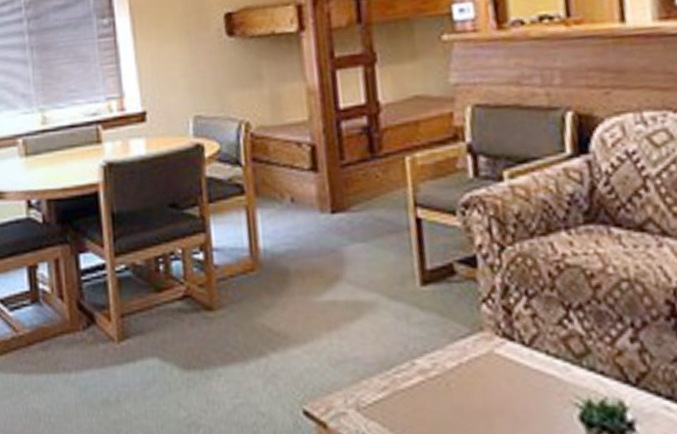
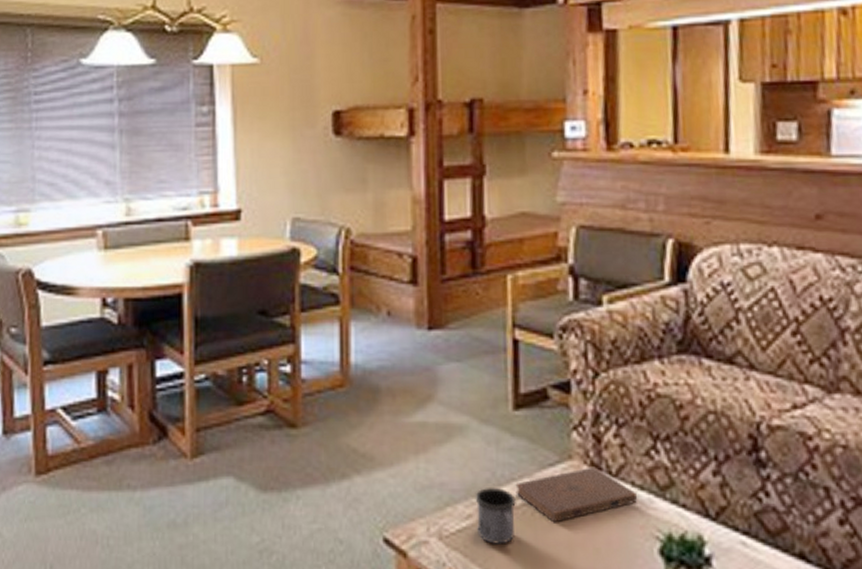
mug: none [389,361,431,414] -> present [475,488,516,544]
book: none [428,337,554,391] -> present [515,466,638,522]

